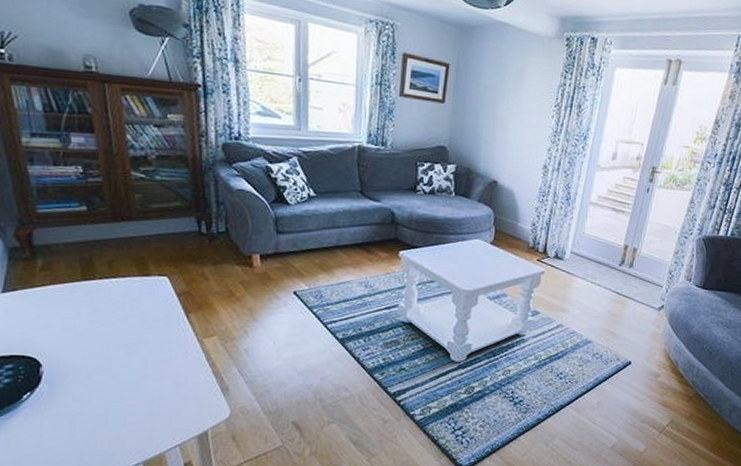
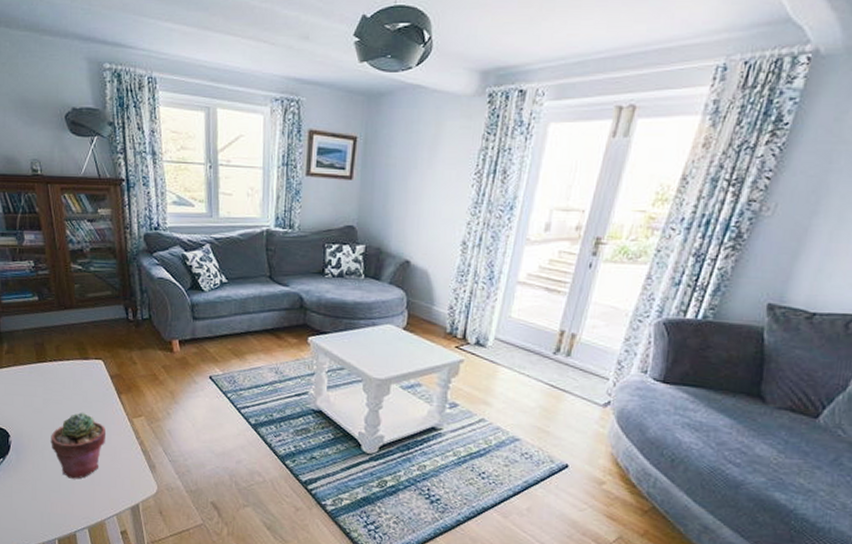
potted succulent: none [97,335,170,409] -> present [51,413,107,479]

